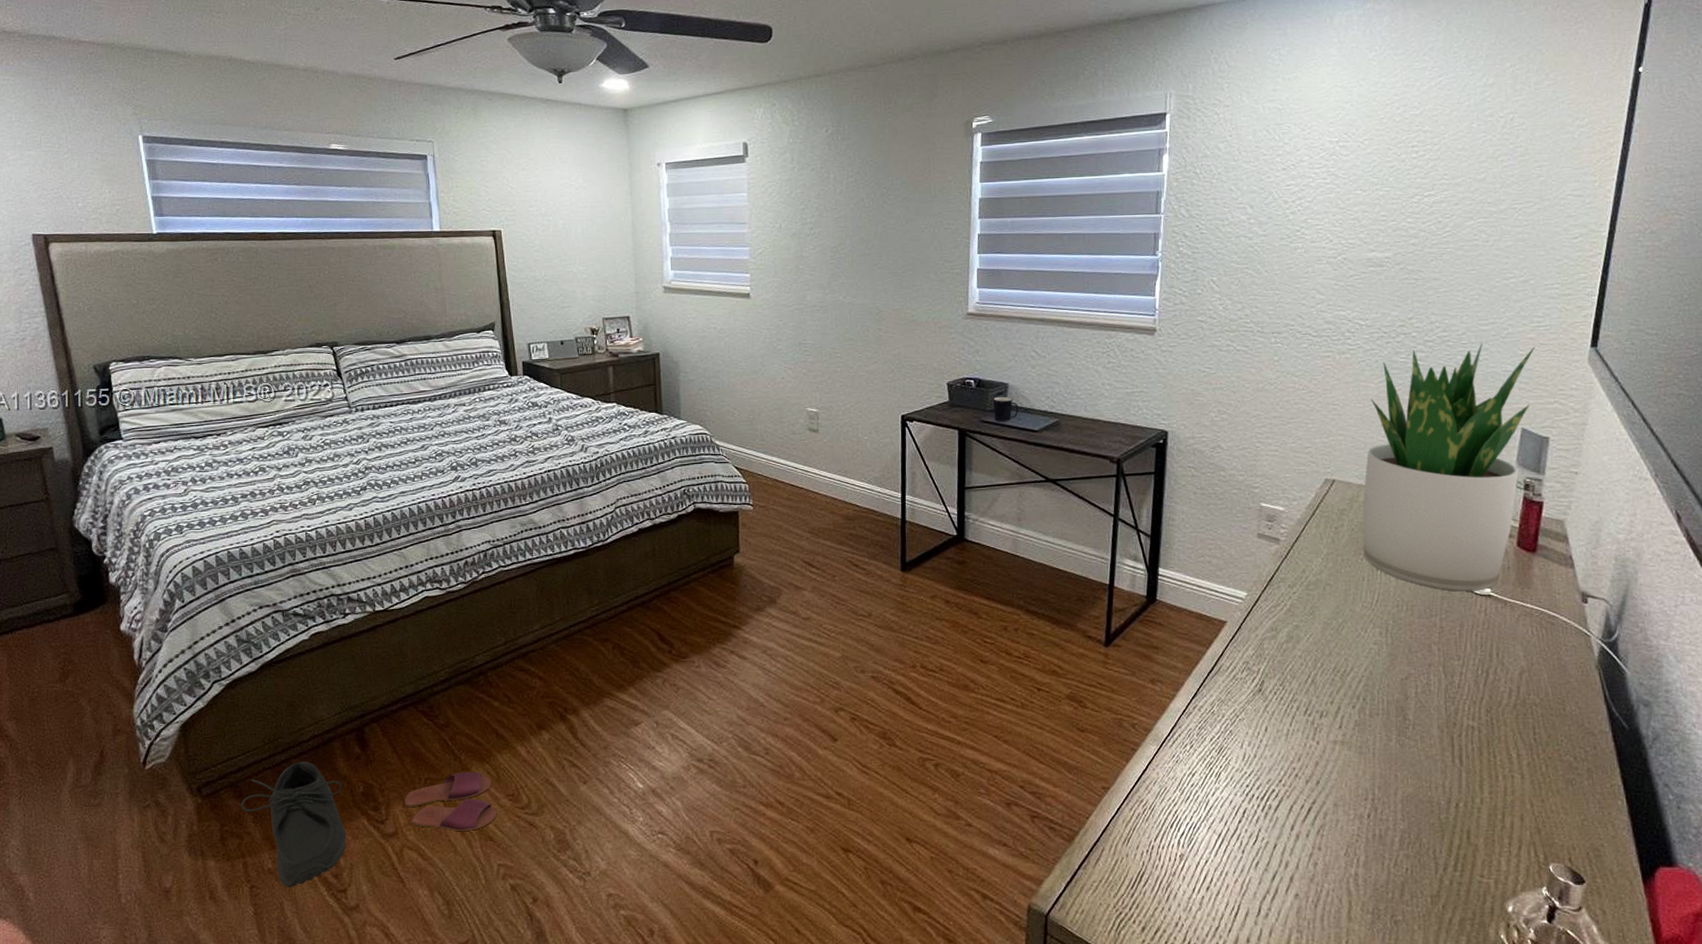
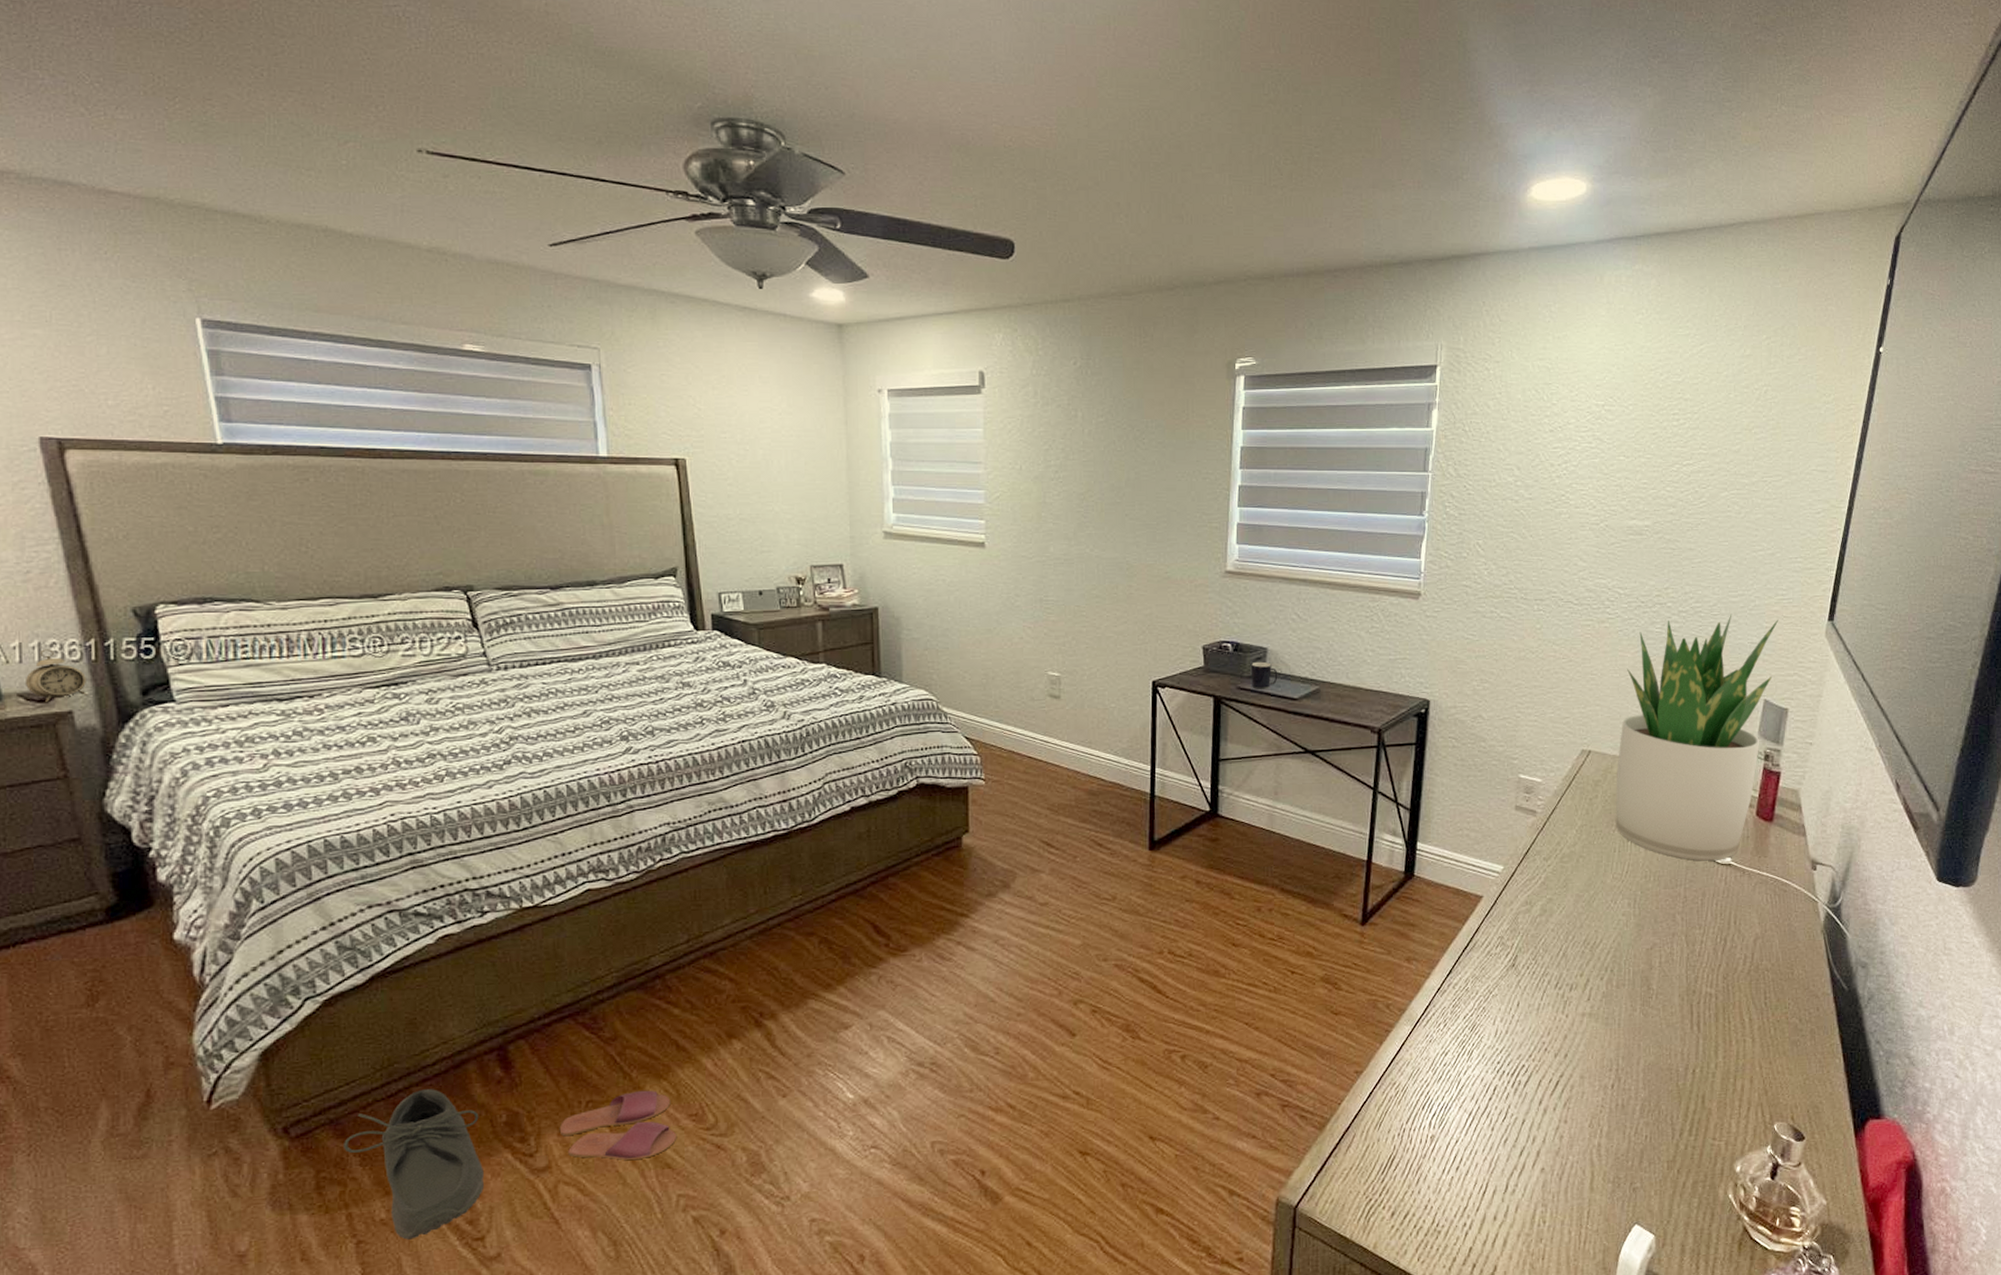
alarm clock: none [21,399,63,441] -> present [26,649,88,703]

